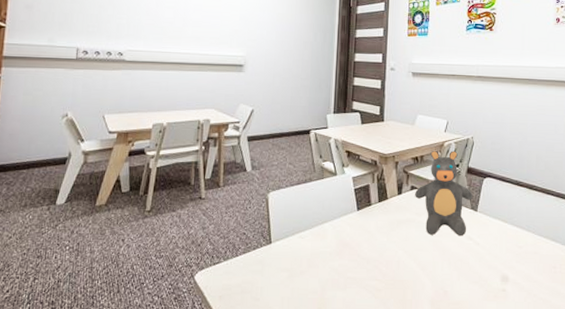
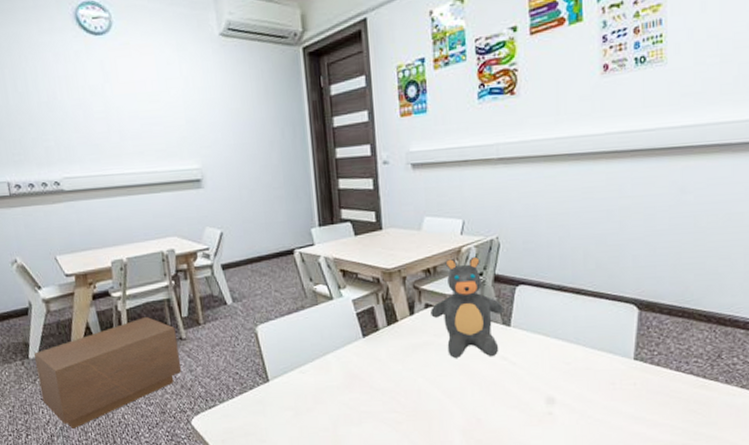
storage box: none [58,175,197,275] -> present [33,316,181,429]

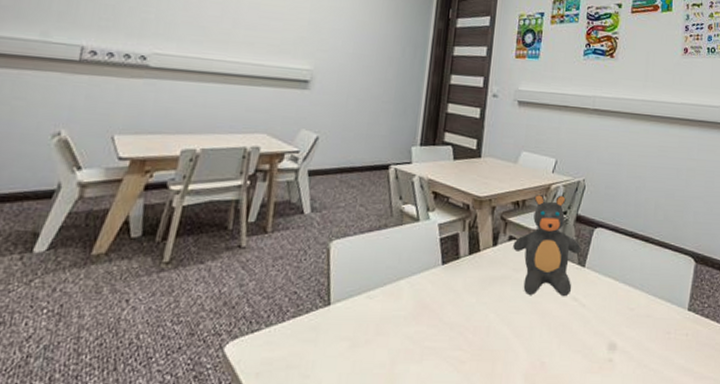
storage box: present [33,316,181,429] -> none [31,216,236,348]

